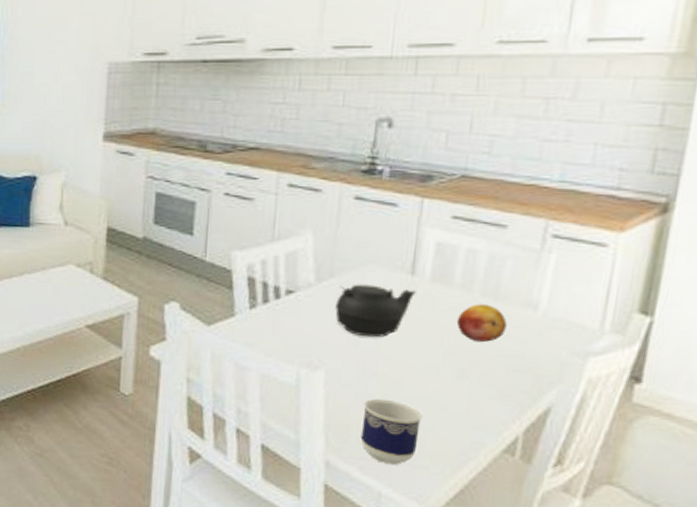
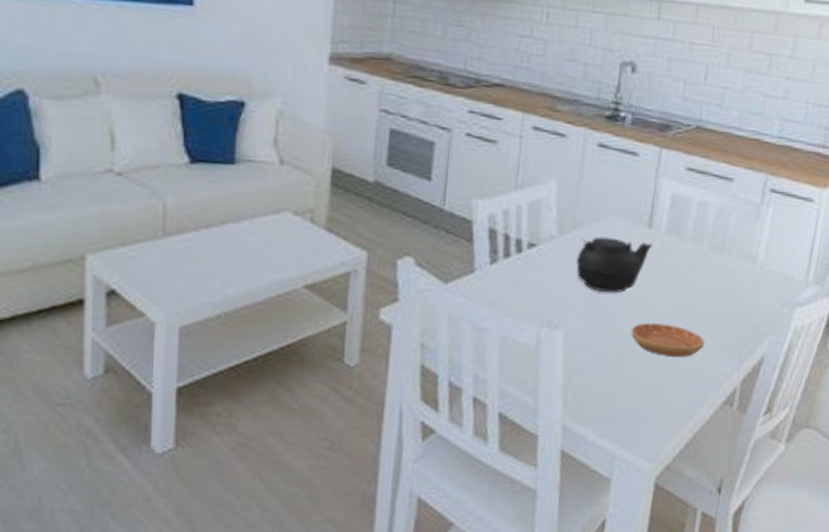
cup: present [360,398,423,465] -> none [597,356,655,424]
saucer: none [396,367,479,403] -> present [631,323,705,357]
fruit: present [456,304,507,342] -> none [687,257,731,295]

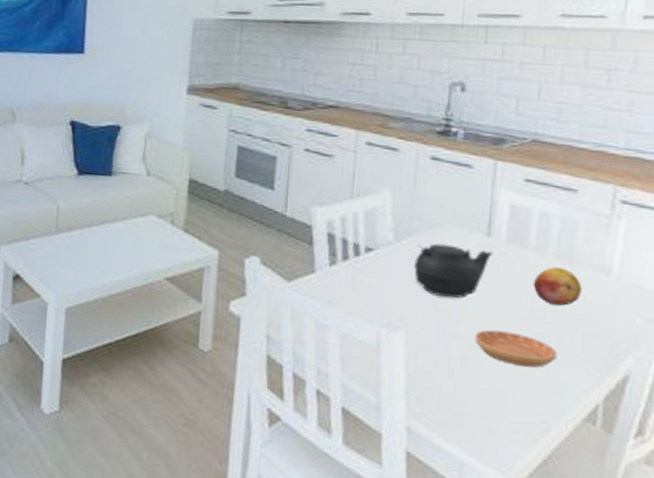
fruit: none [687,257,731,295] -> present [533,267,582,306]

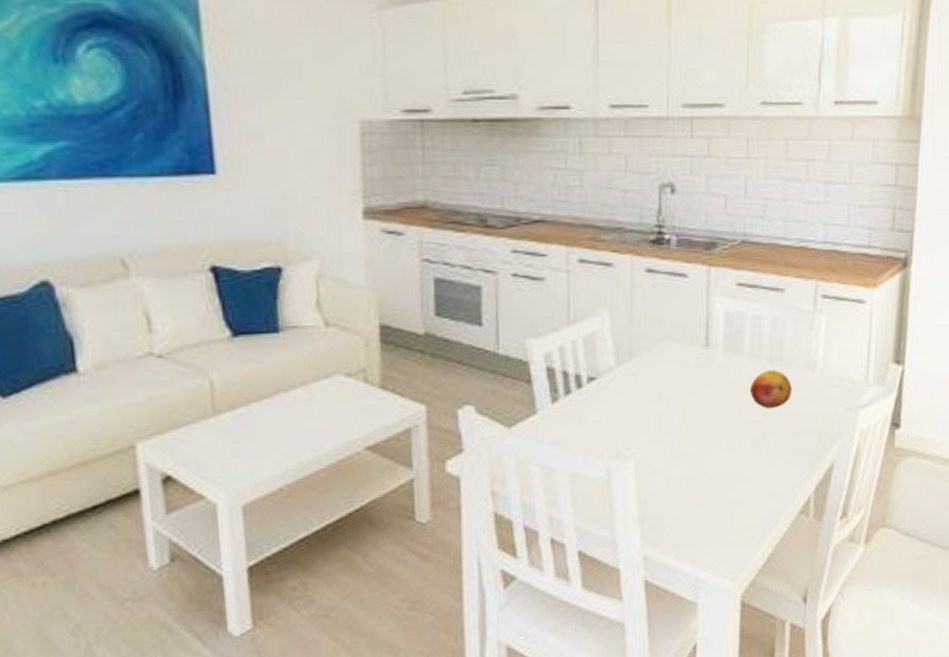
teapot: present [414,243,493,299] -> none [638,362,712,418]
saucer: present [475,329,557,368] -> none [701,441,774,474]

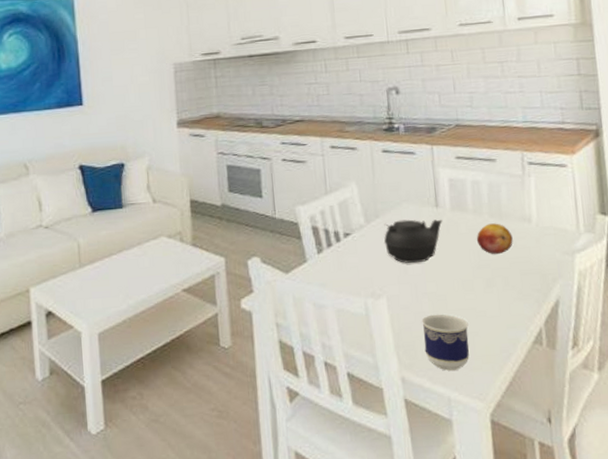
teapot: none [638,362,712,418] -> present [384,219,443,264]
cup: none [674,480,728,547] -> present [422,314,469,371]

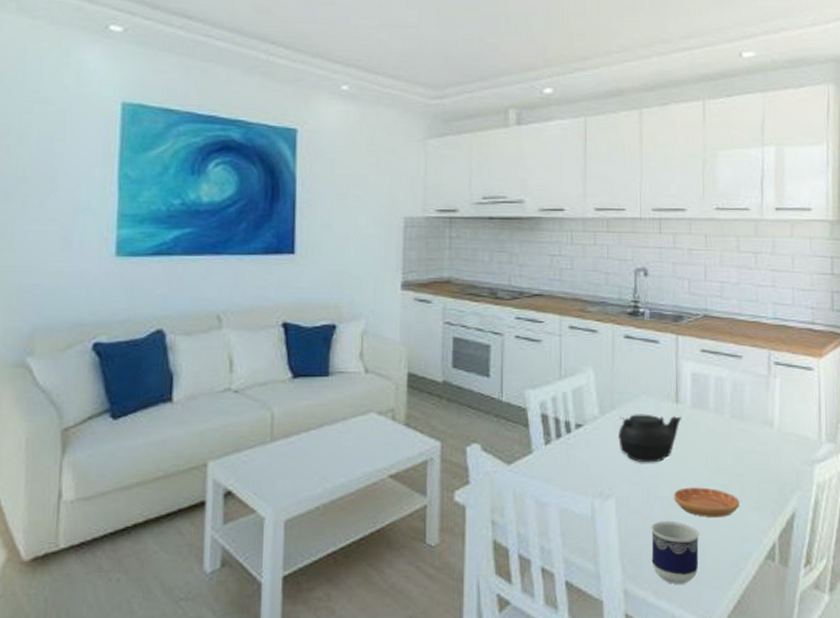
saucer: none [441,282,505,309] -> present [674,487,740,517]
fruit: present [476,223,513,254] -> none [715,425,753,458]

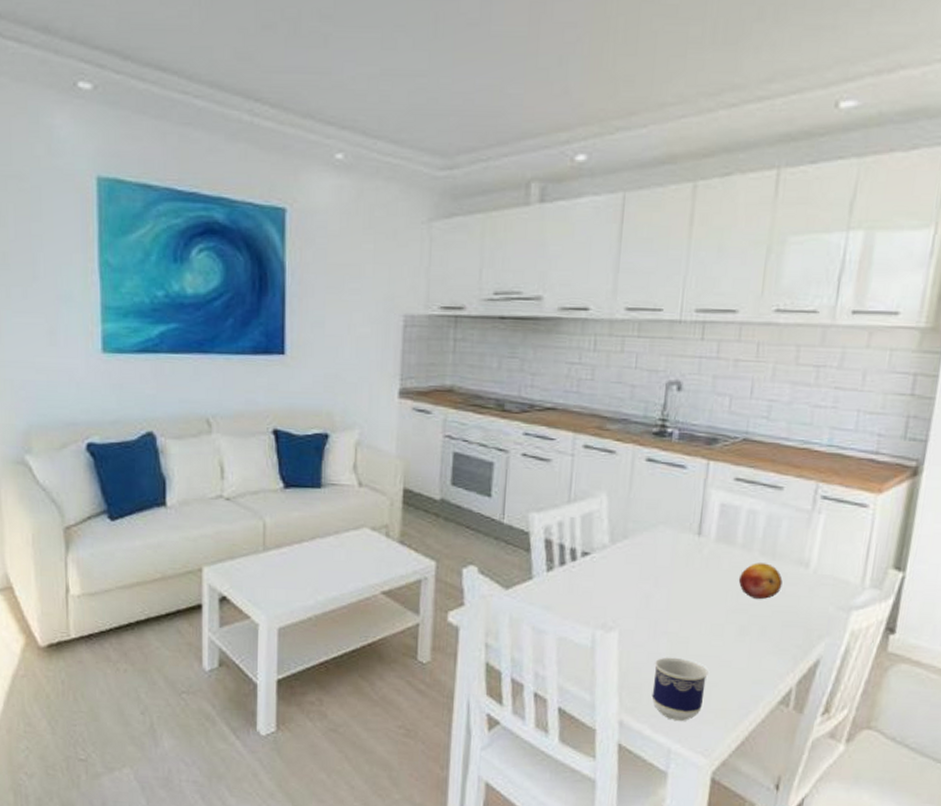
teapot: present [618,414,682,463] -> none [628,545,703,598]
saucer: present [674,487,740,517] -> none [684,625,758,658]
fruit: none [715,425,753,458] -> present [738,563,783,599]

